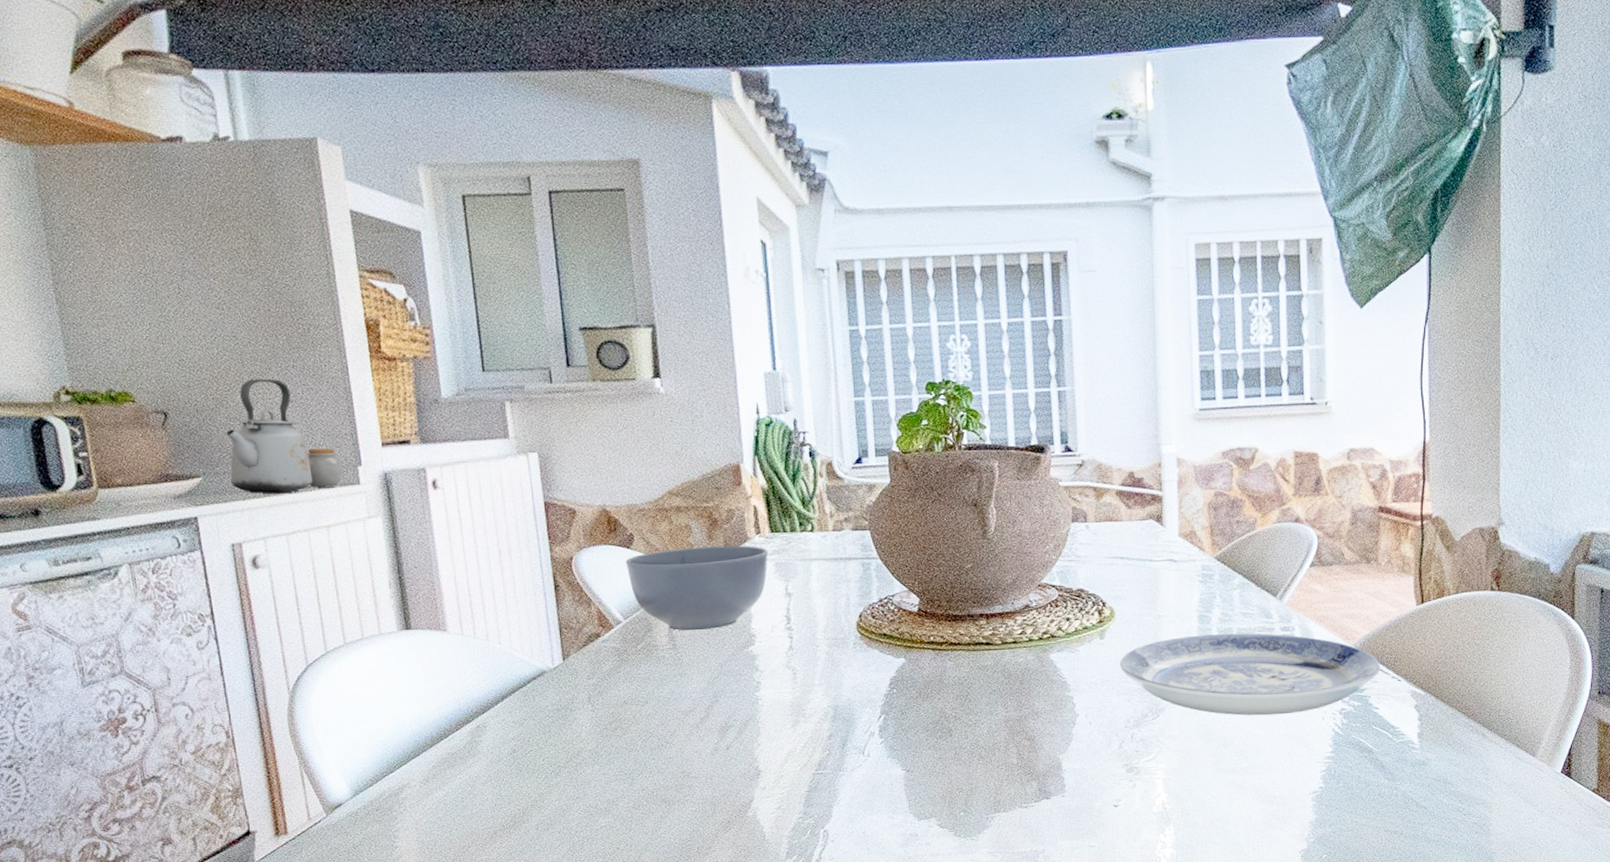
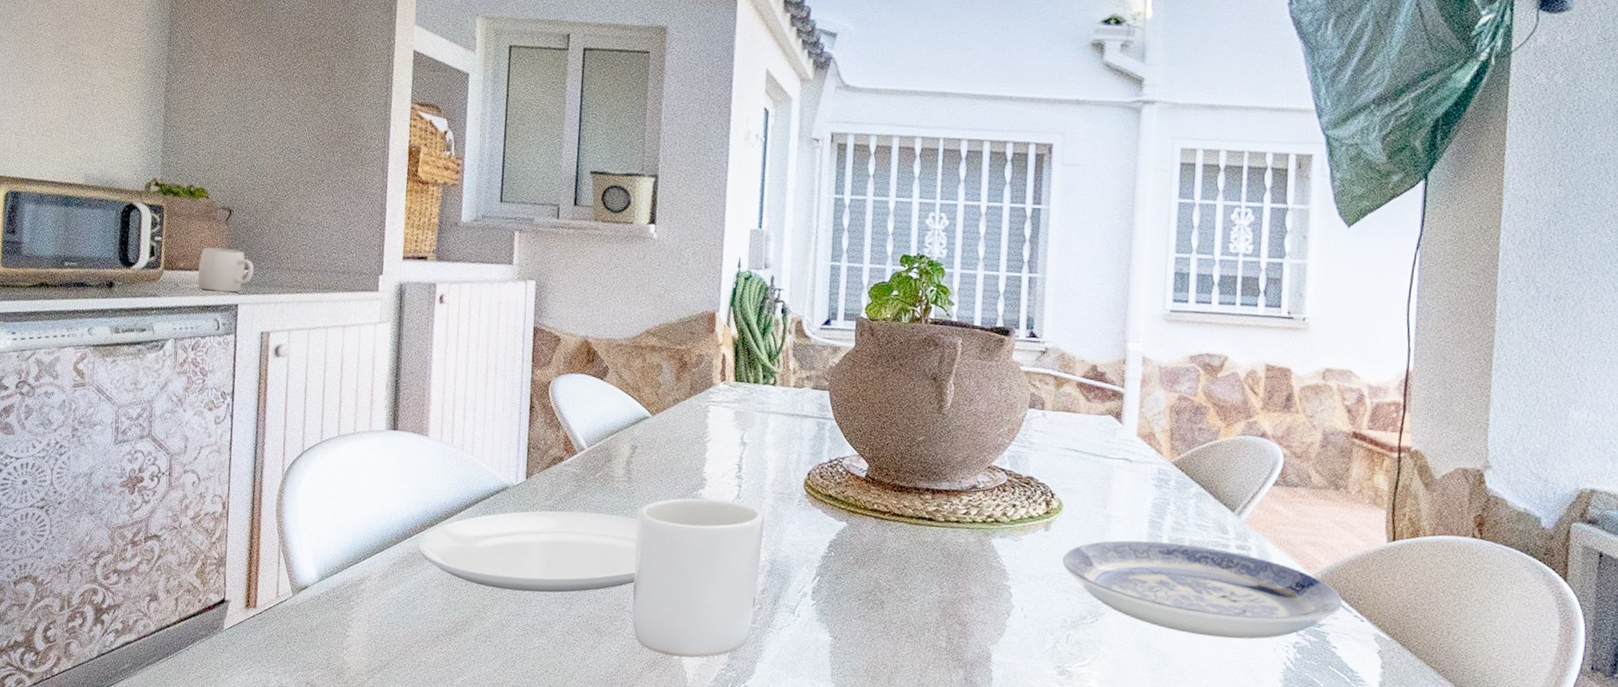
mug: none [139,456,209,506] -> present [197,247,254,293]
kettle: present [226,378,313,493] -> none [271,188,340,292]
jar: present [307,448,344,487] -> none [336,255,367,291]
plate: none [457,684,696,775] -> present [418,510,637,593]
bowl: present [625,545,769,631] -> none [597,385,731,468]
mug: none [687,653,824,814] -> present [632,497,765,658]

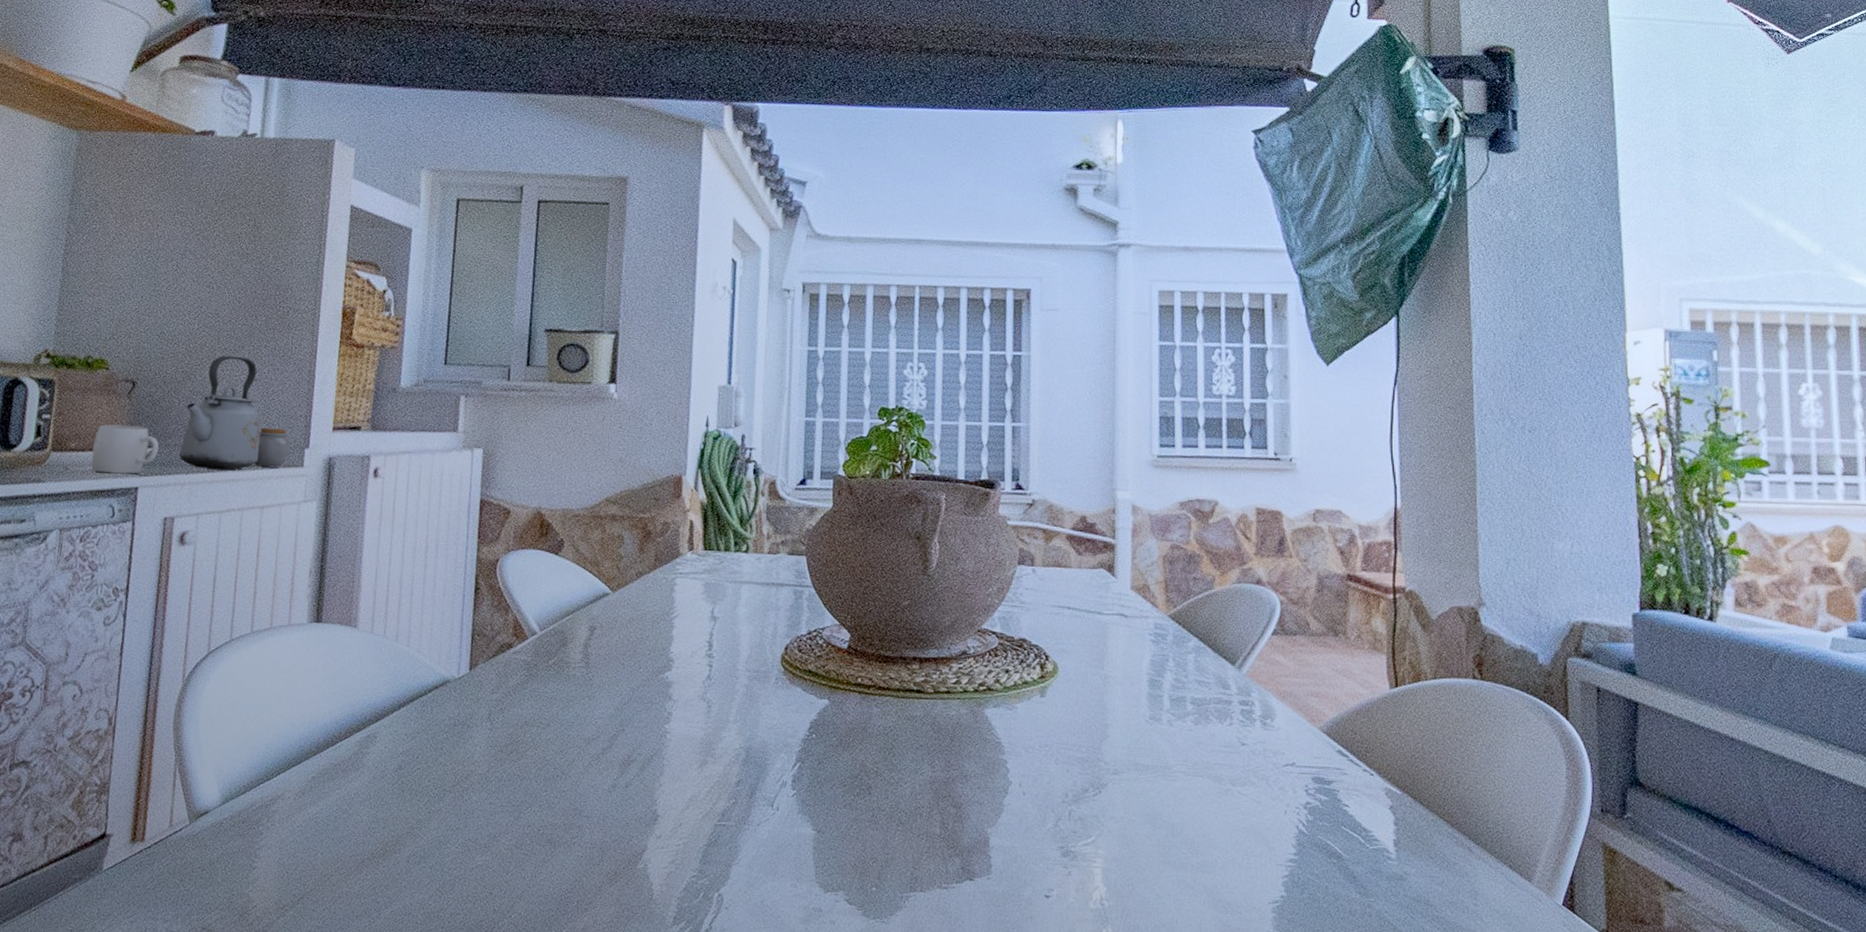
kettle: none [271,188,340,292] -> present [179,355,260,470]
jar: none [336,255,367,291] -> present [254,428,291,467]
plate: present [418,510,637,593] -> none [342,704,596,801]
mug: present [632,497,765,658] -> none [590,681,739,866]
plate: present [1061,540,1343,639] -> none [1060,701,1351,804]

